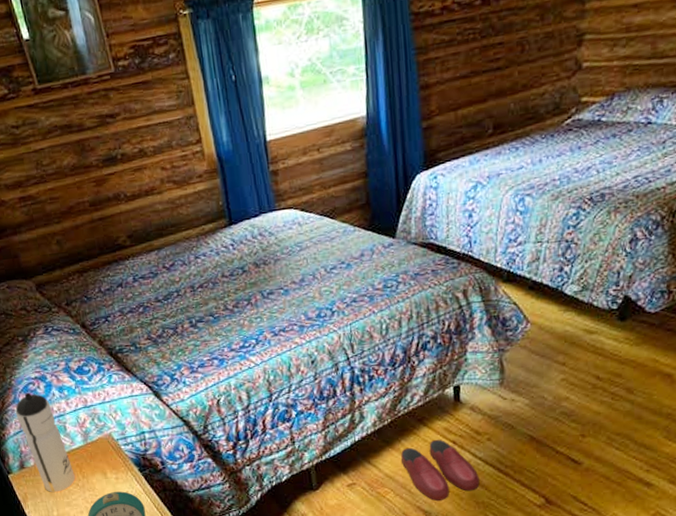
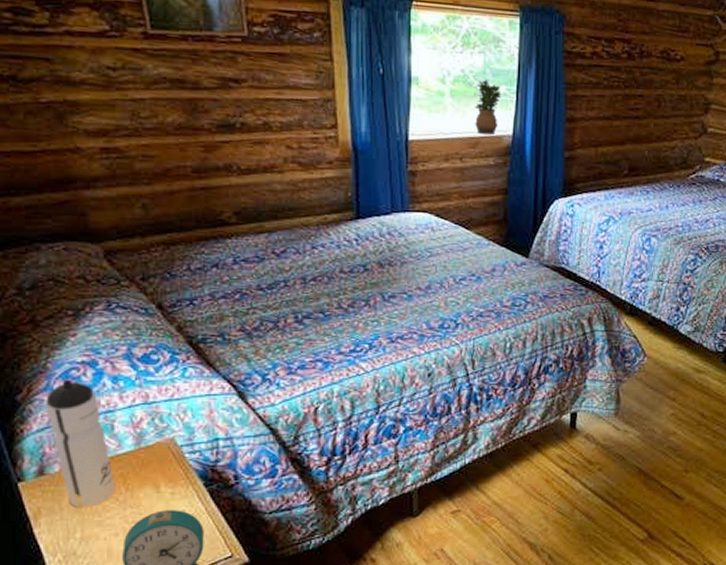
potted plant: none [325,62,351,122] -> present [474,79,502,136]
slippers: present [401,439,480,501] -> none [512,466,588,532]

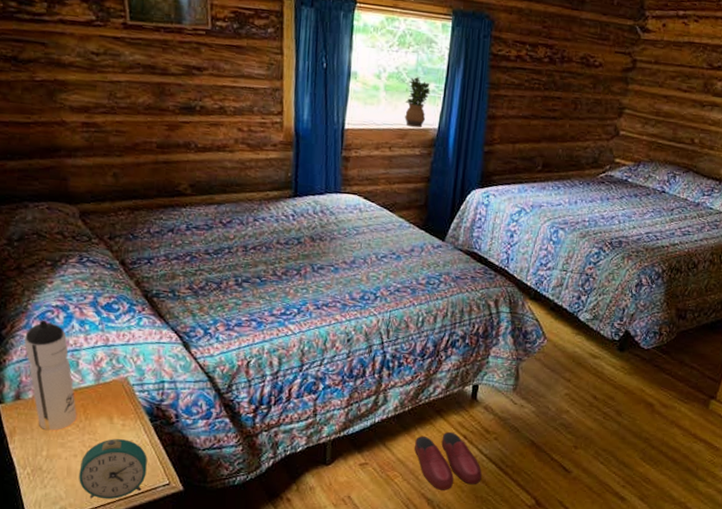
slippers: none [512,466,588,532] -> present [415,431,482,490]

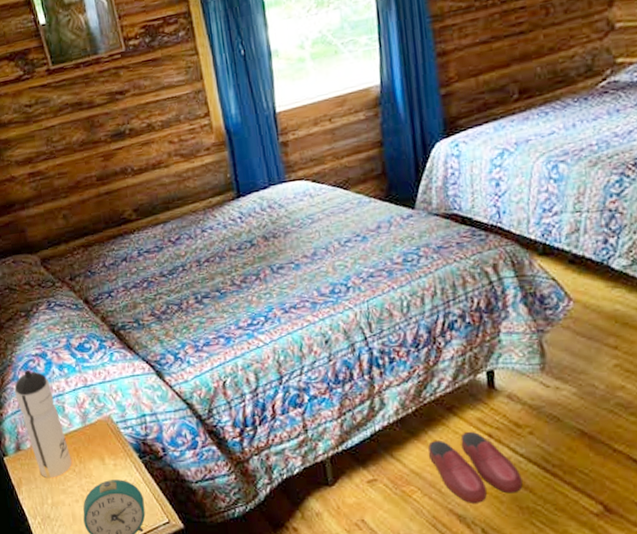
potted plant: present [405,76,431,128] -> none [336,33,364,92]

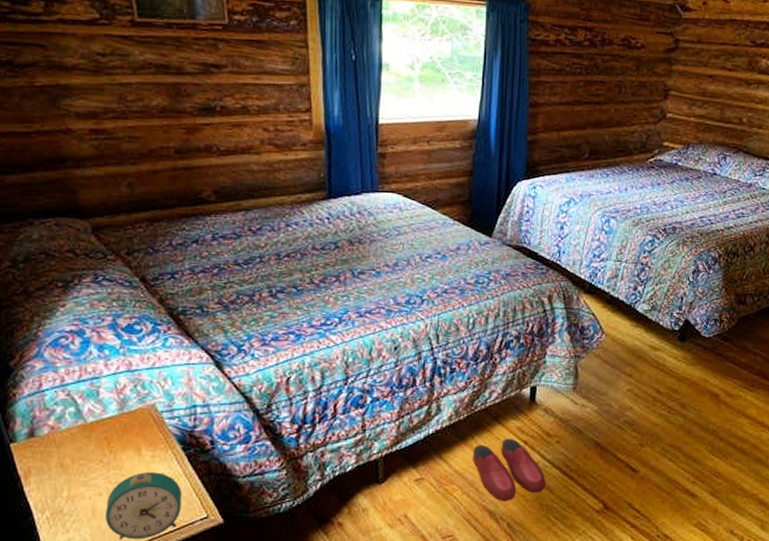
water bottle: present [14,370,72,479] -> none [35,347,100,469]

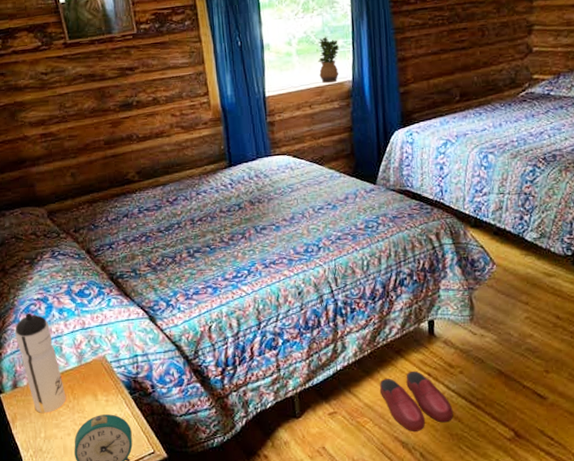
water bottle: none [35,347,100,469] -> present [14,313,67,414]
potted plant: none [441,65,468,120] -> present [317,36,340,84]

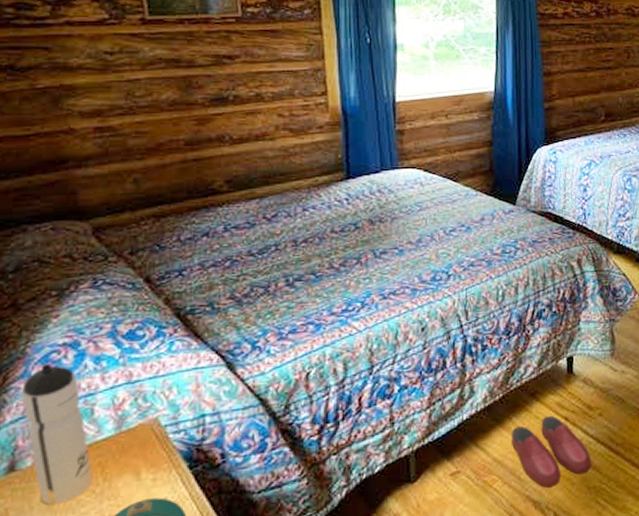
potted plant: present [317,36,340,84] -> none [457,42,482,93]

